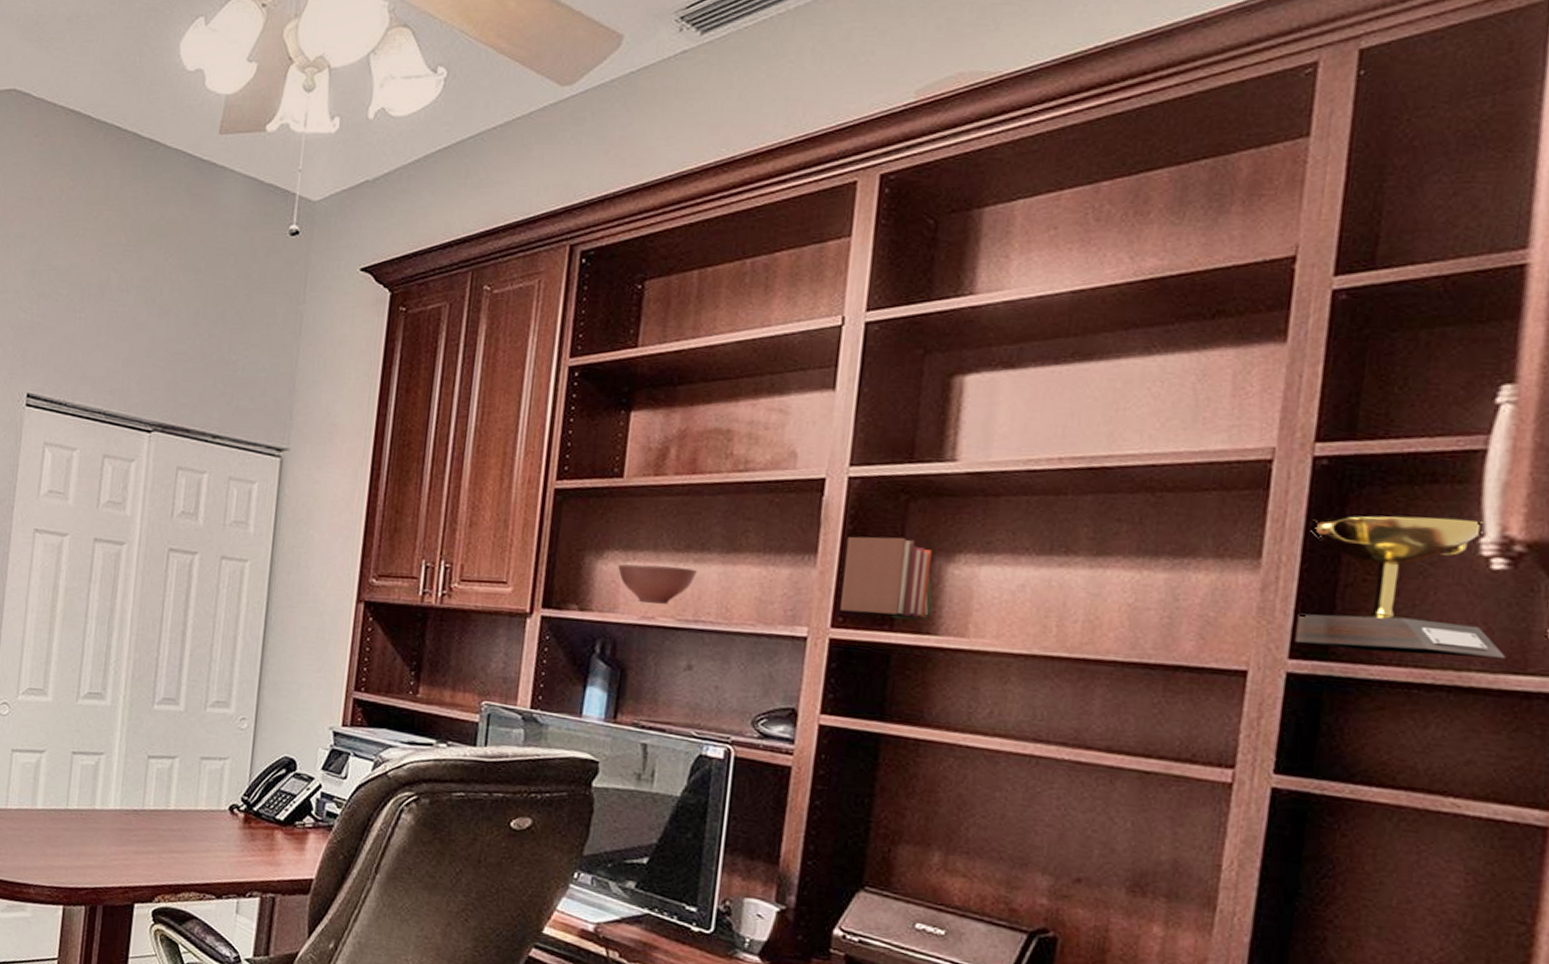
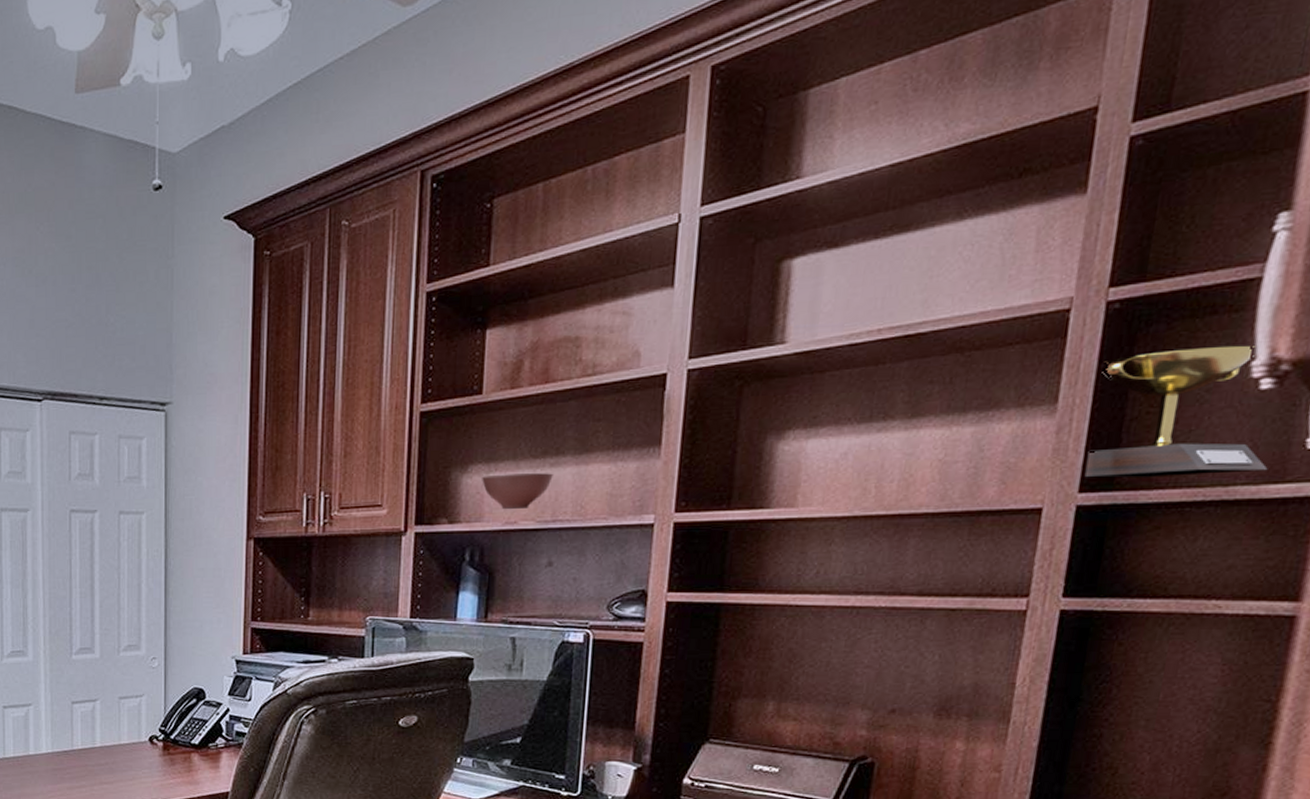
books: present [840,536,933,621] -> none [683,421,765,497]

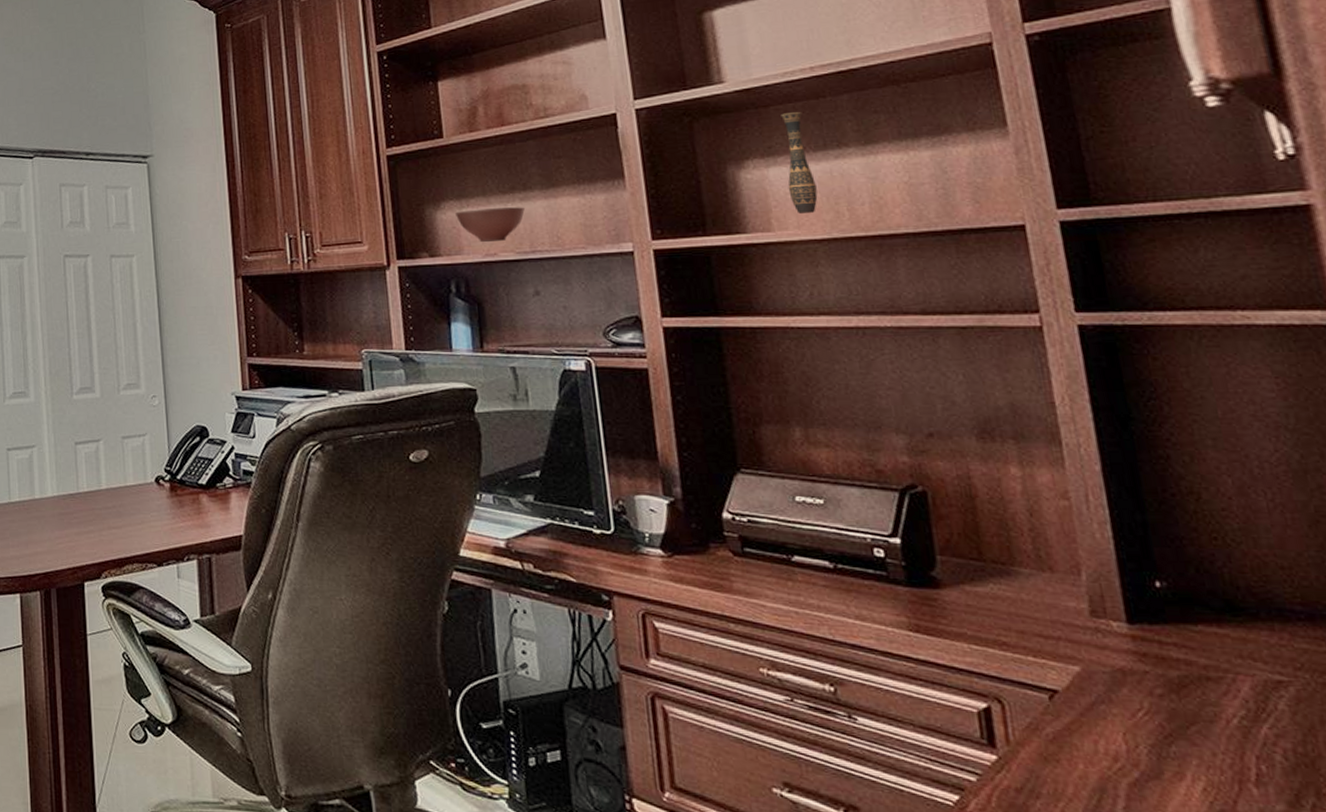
decorative vase: none [822,379,857,489] -> present [781,112,818,213]
award: present [1084,345,1268,478] -> none [1040,68,1246,195]

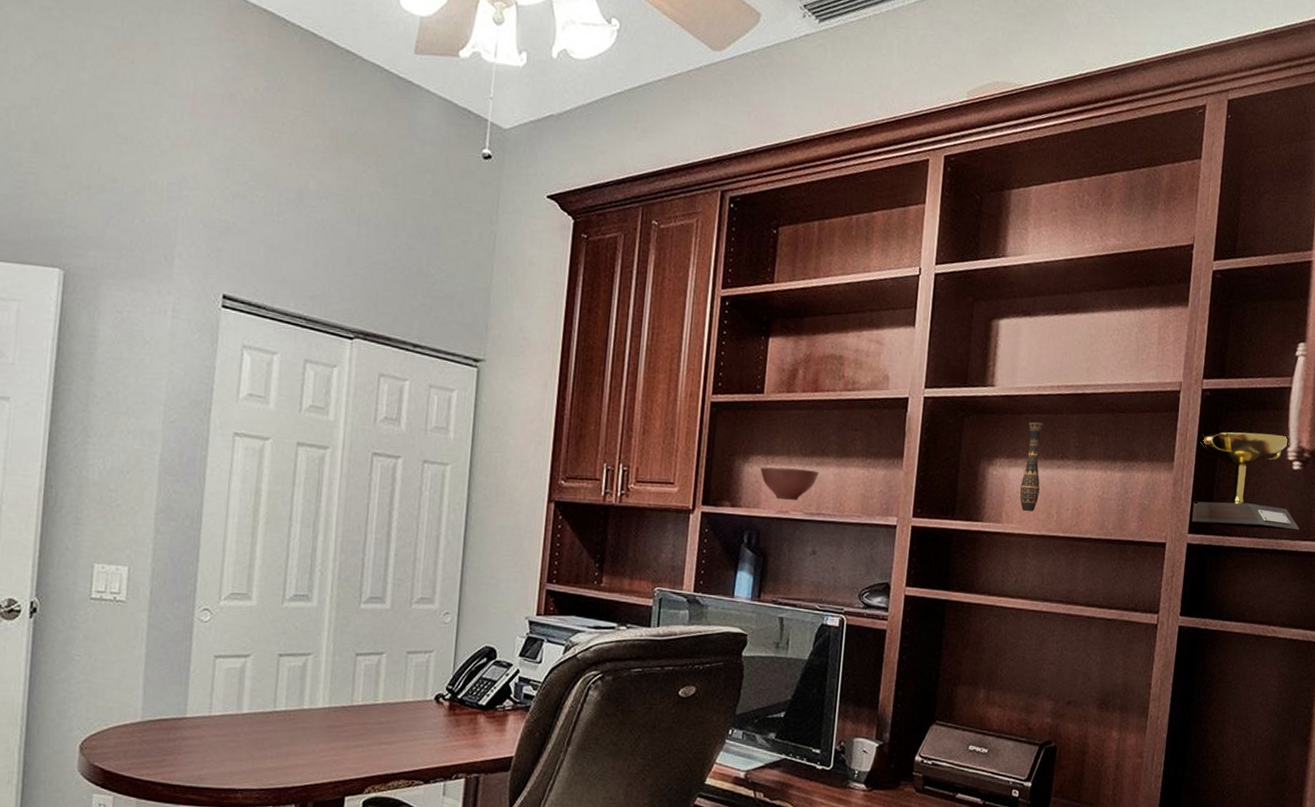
award: none [1040,68,1246,195] -> present [1191,432,1300,531]

